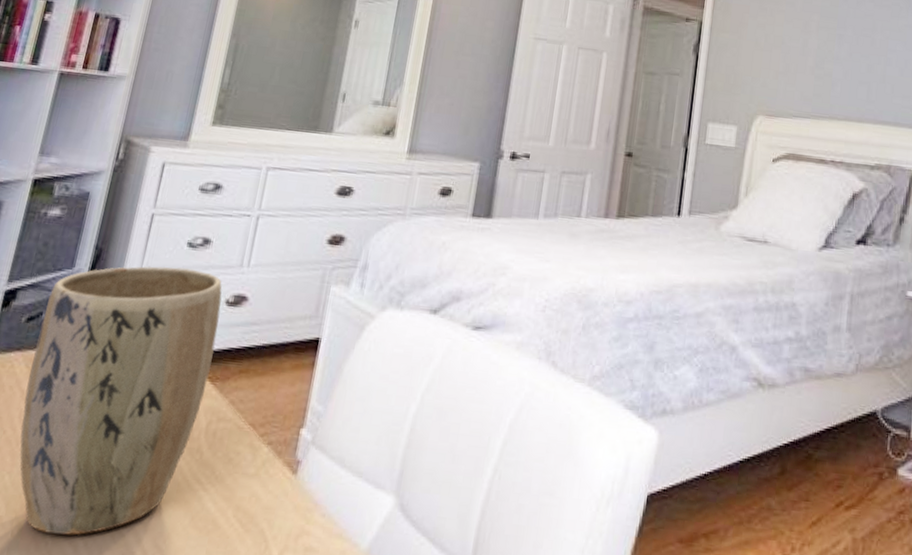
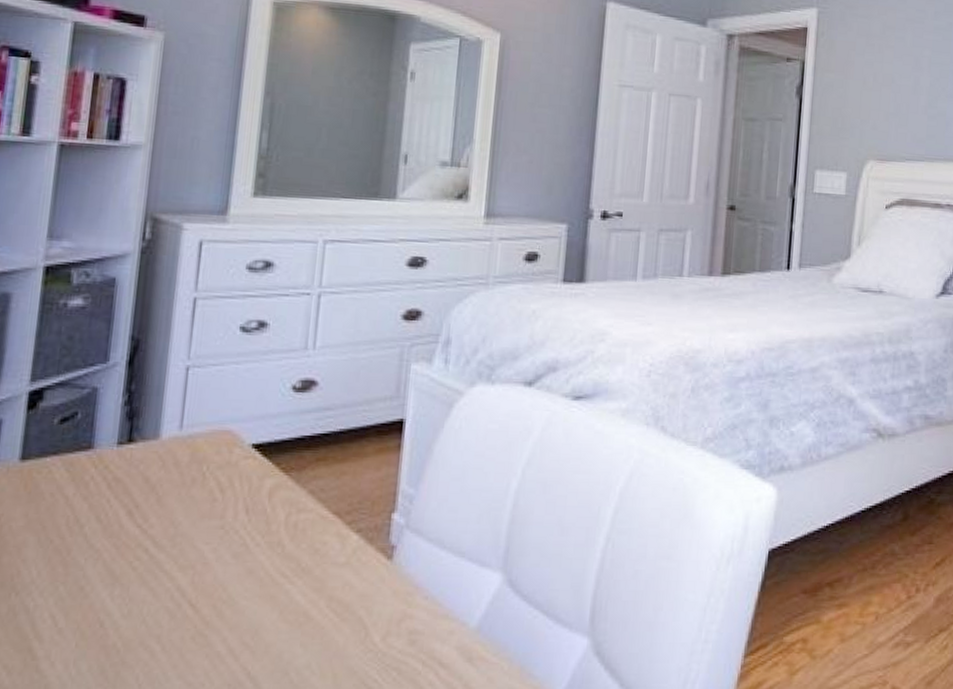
plant pot: present [20,266,222,536] -> none [69,354,287,642]

